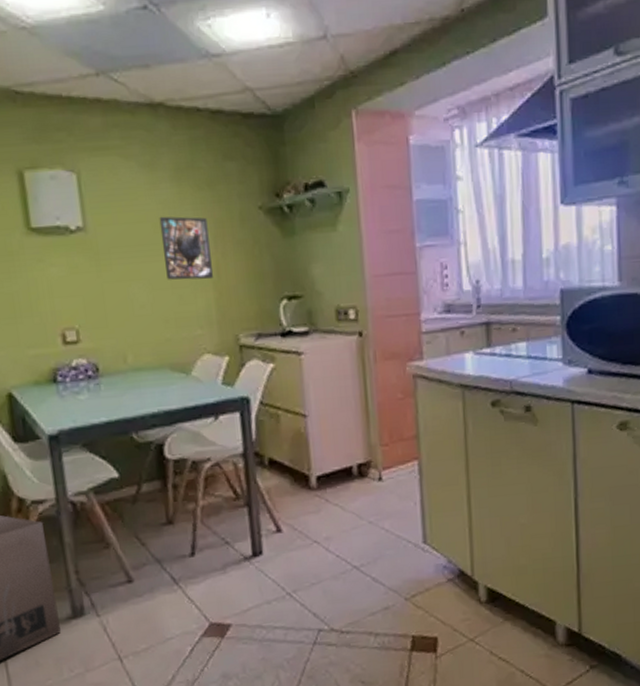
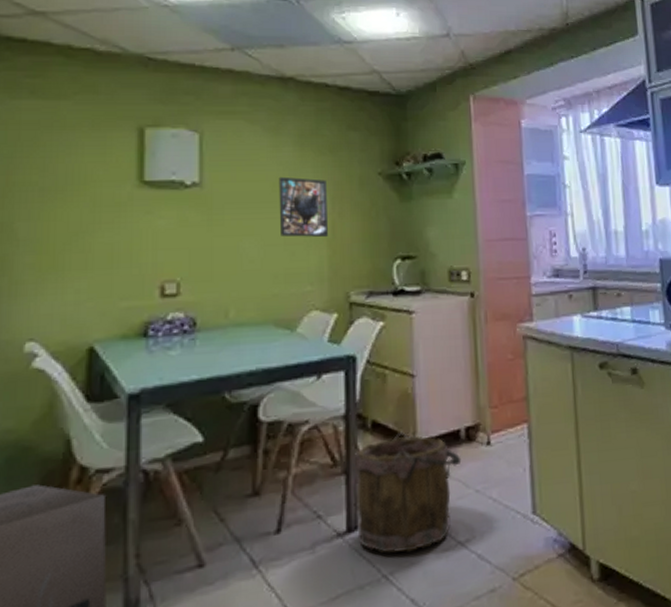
bucket: none [254,468,355,575] -> present [354,431,462,553]

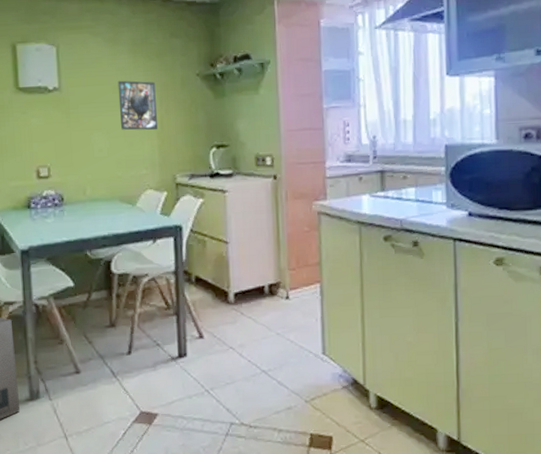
bucket: present [354,431,462,553] -> none [182,285,266,375]

